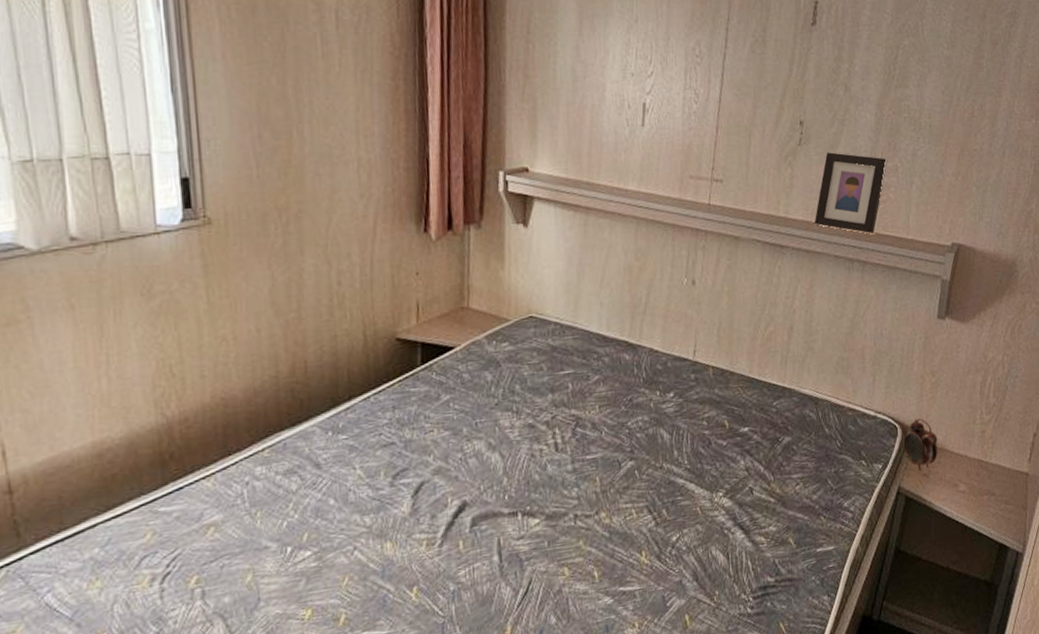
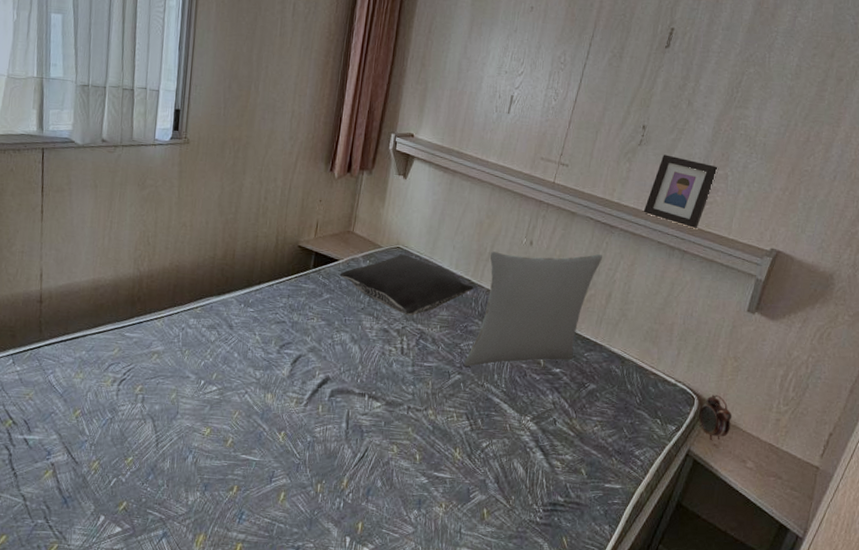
pillow: none [459,324,634,401] -> present [339,254,474,316]
pillow: none [635,282,777,449] -> present [464,251,602,367]

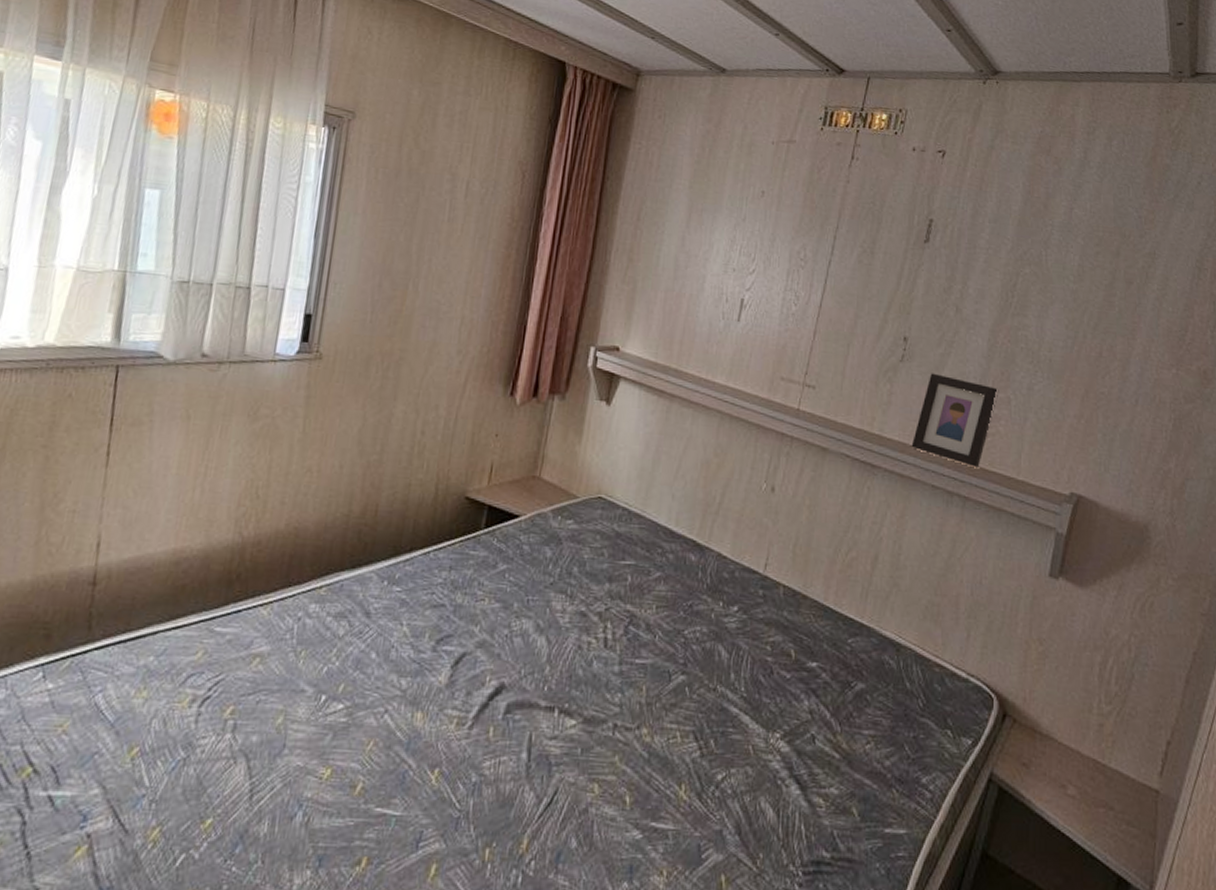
pillow: present [339,254,474,316] -> none [520,506,701,593]
pillow: present [464,251,602,367] -> none [689,501,864,663]
alarm clock: present [698,394,733,440] -> none [999,692,1043,758]

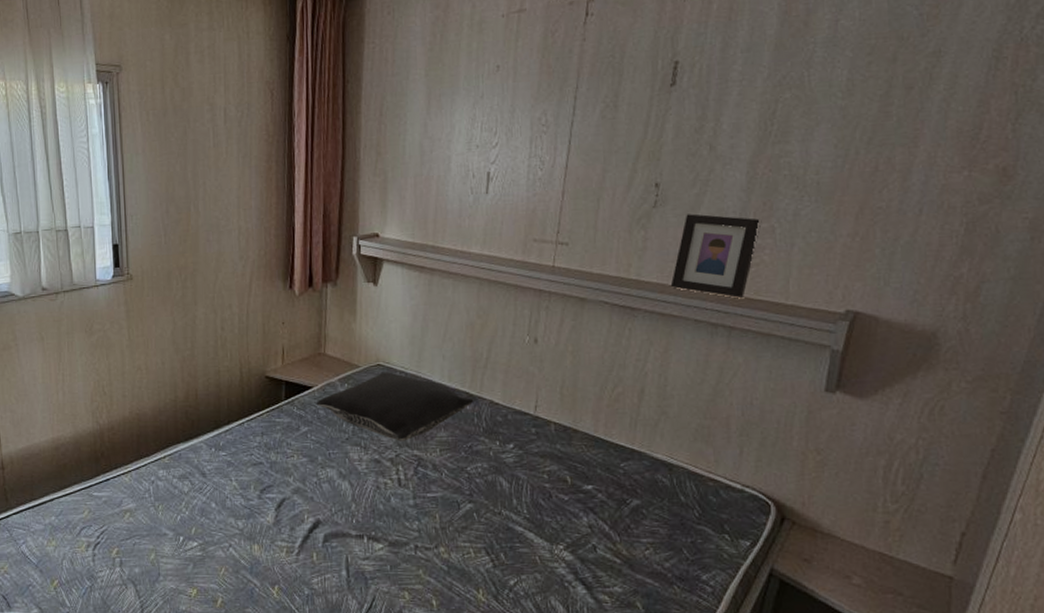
pillow: none [520,506,701,593] -> present [316,372,474,441]

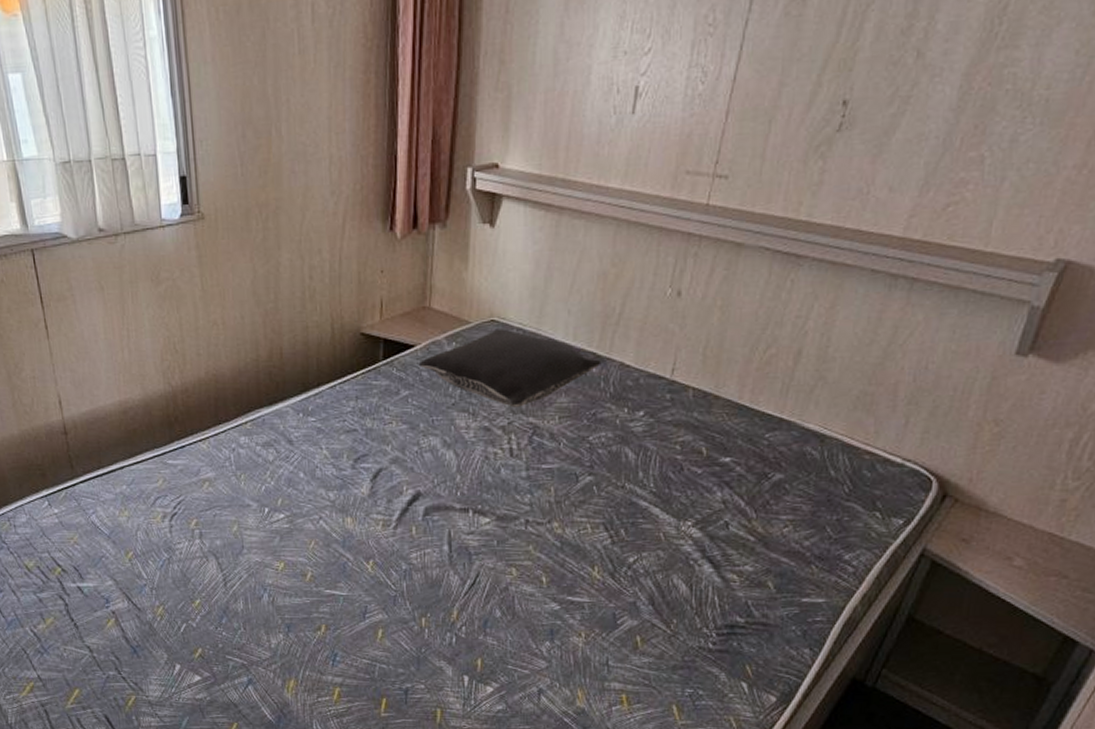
picture frame: present [670,214,762,298] -> none [847,139,970,243]

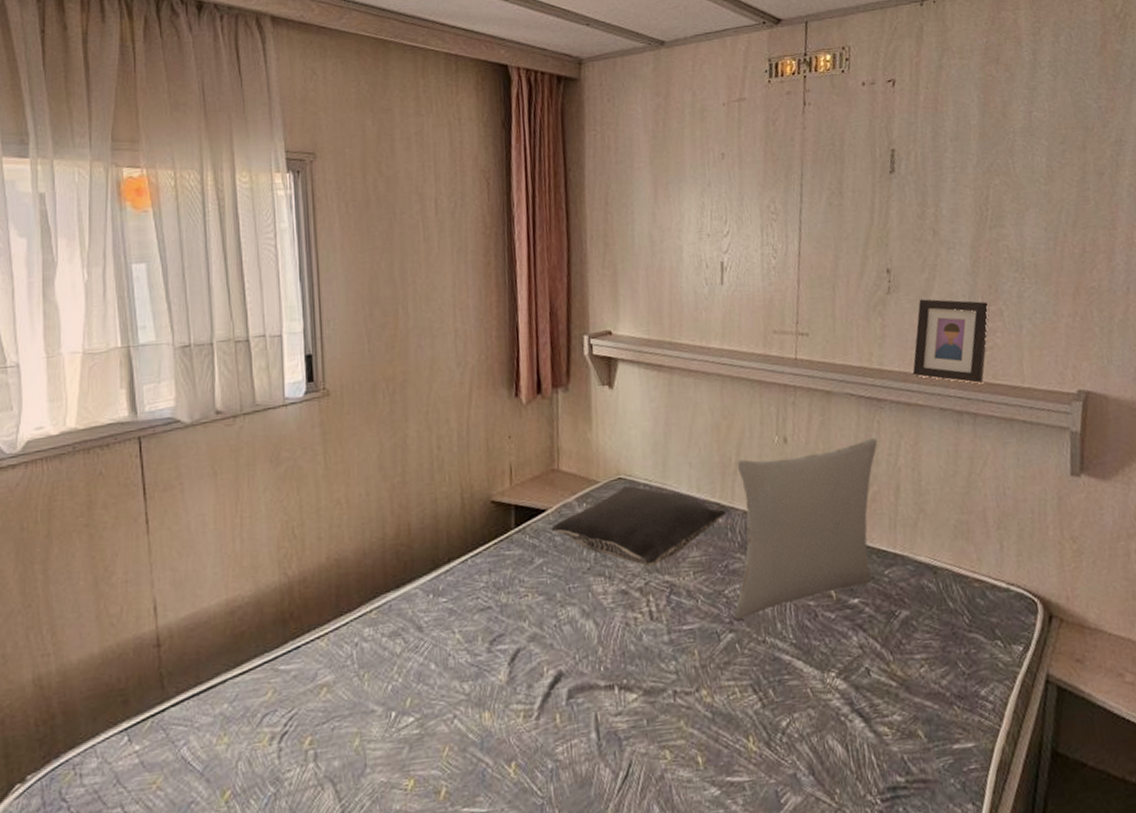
pillow: none [596,298,786,465] -> present [734,438,878,620]
picture frame: none [847,139,970,243] -> present [912,299,990,383]

